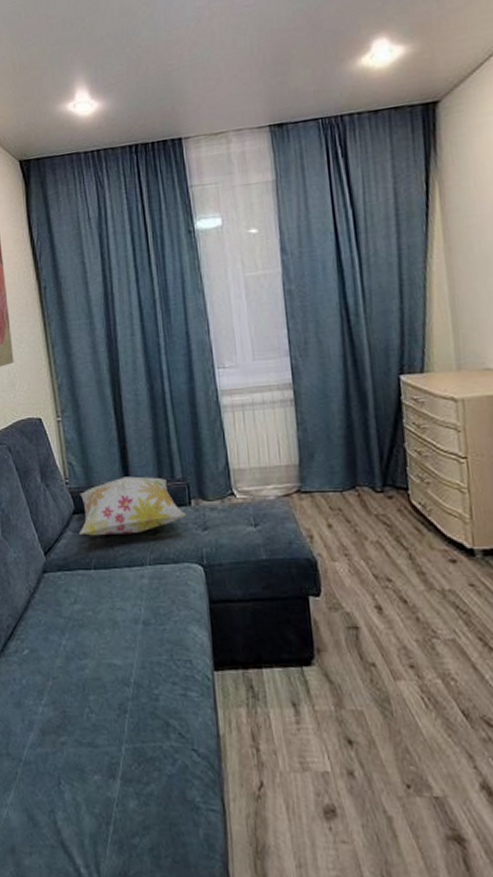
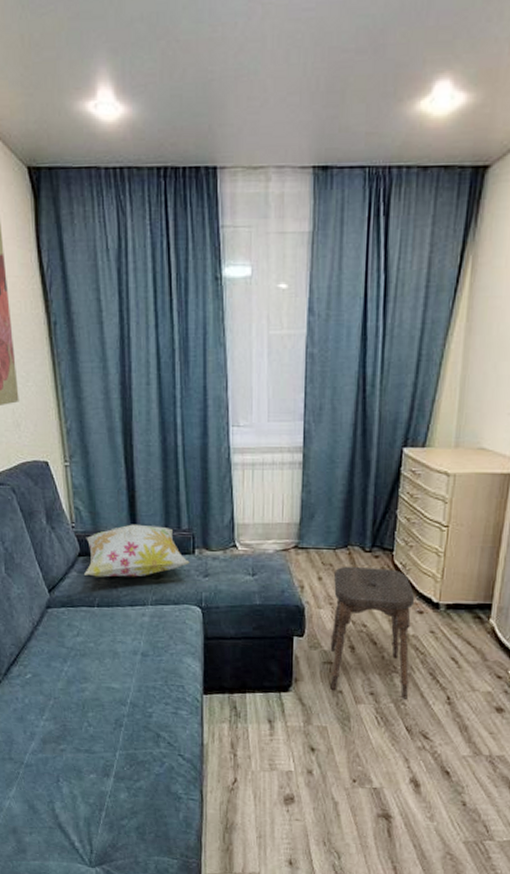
stool: none [345,509,457,673] -> present [330,566,415,699]

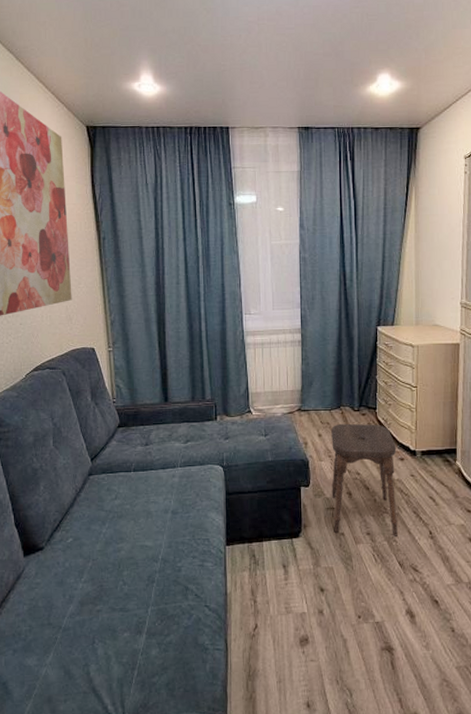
decorative pillow: present [84,524,190,577] -> none [123,397,213,445]

